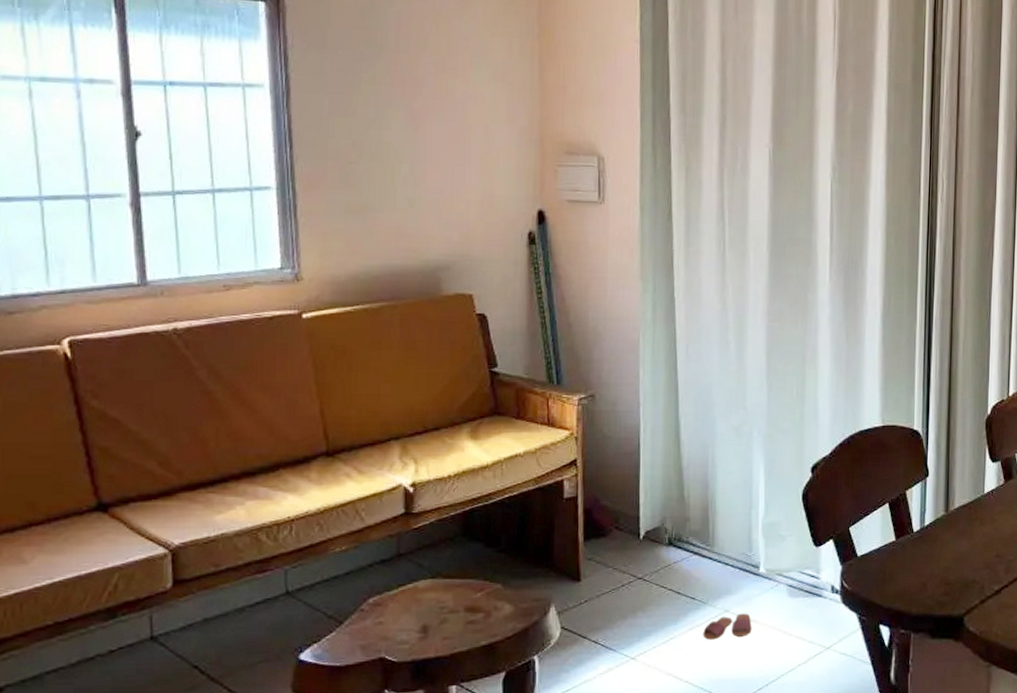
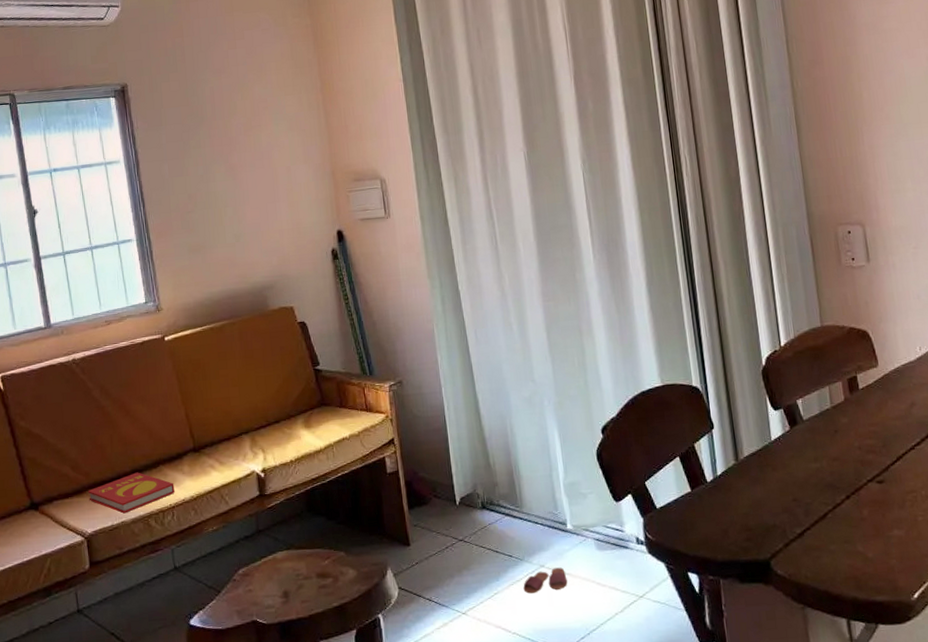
book: none [179,475,296,524] -> present [88,472,175,514]

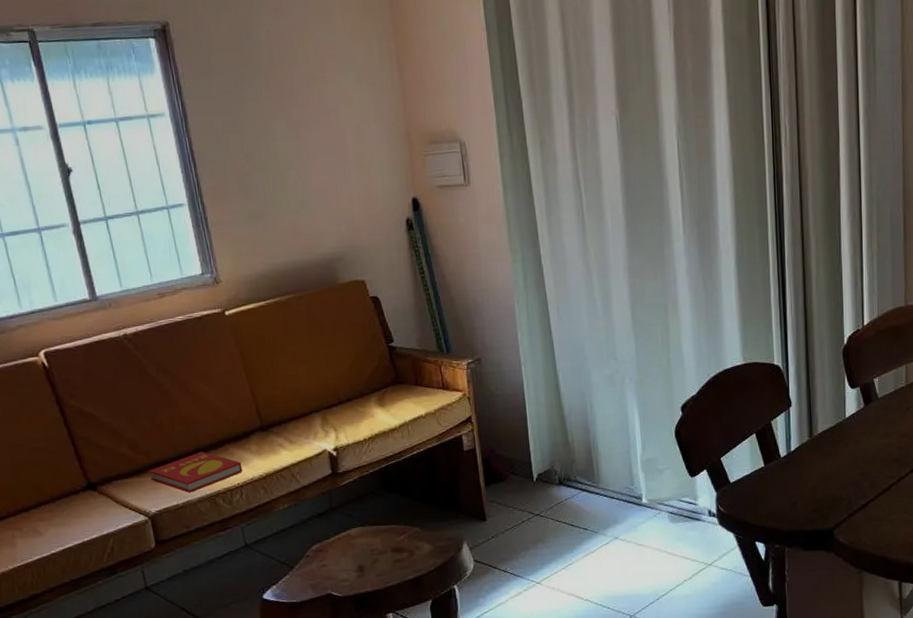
slippers: present [523,567,568,594] -> none [597,539,640,564]

